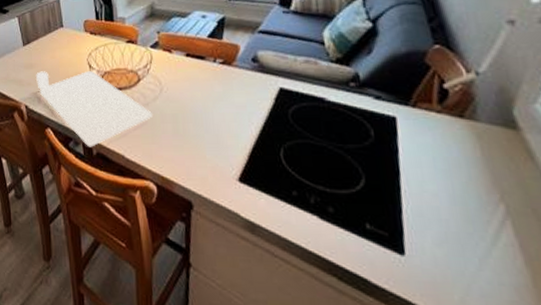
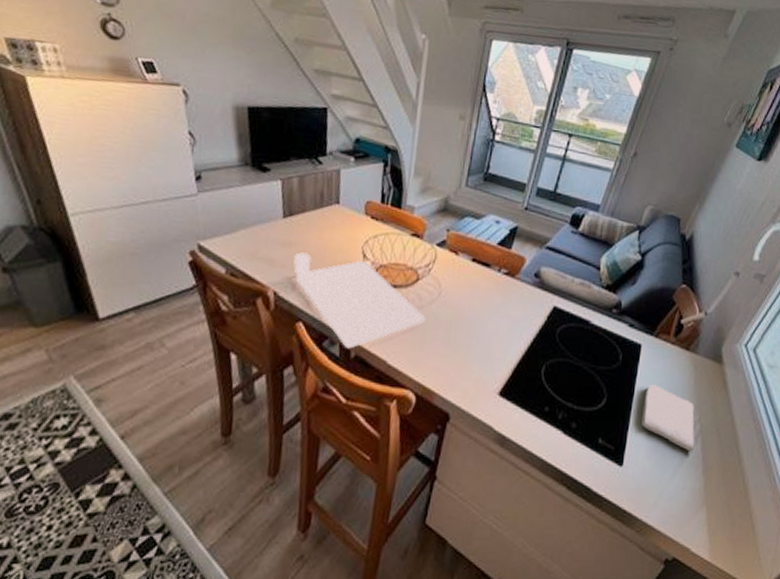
washcloth: none [415,159,504,238] -> present [641,383,695,452]

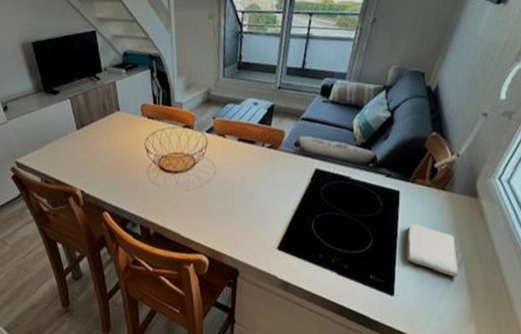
cutting board: present [293,252,425,349] -> none [91,155,206,228]

